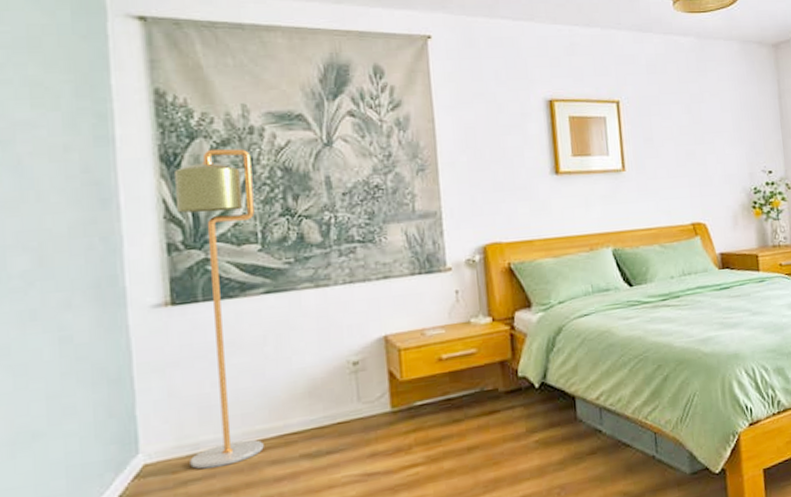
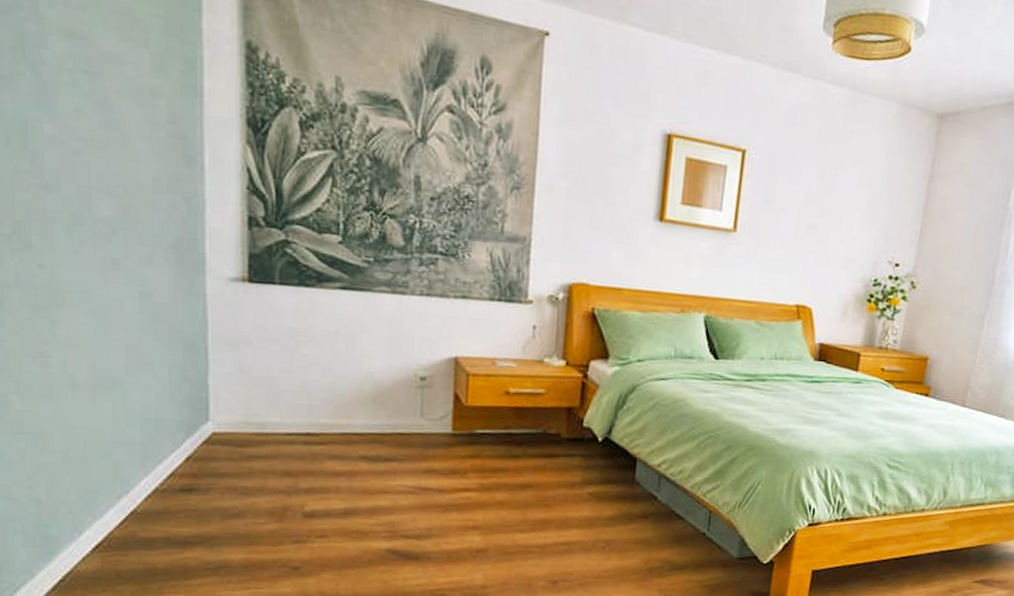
floor lamp: present [175,148,264,470] -> none [255,121,340,451]

